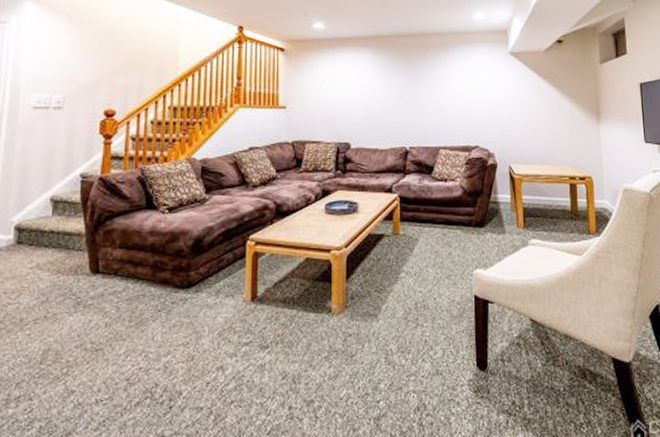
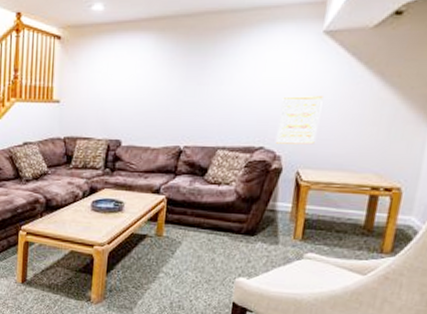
wall art: none [487,103,519,143] -> present [275,96,323,145]

